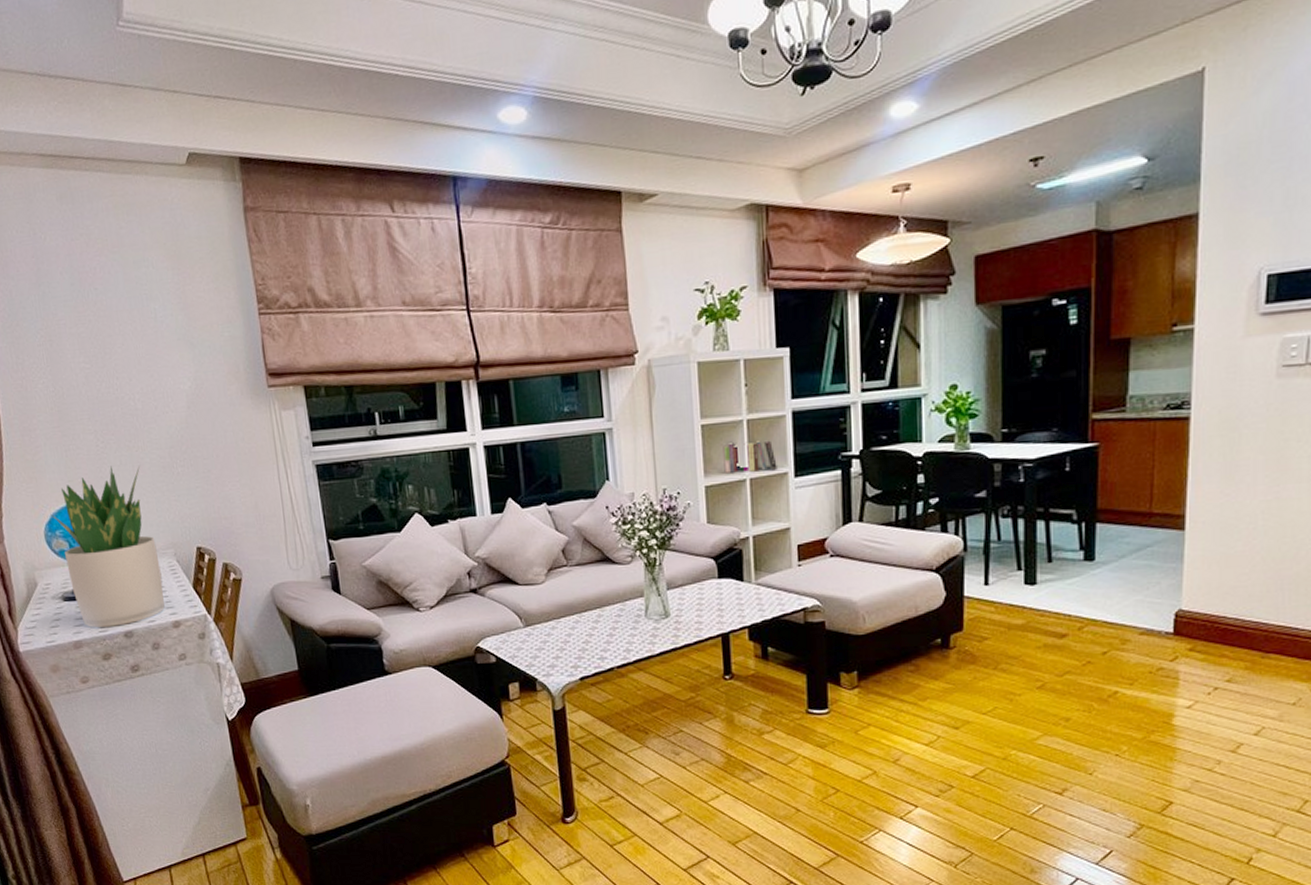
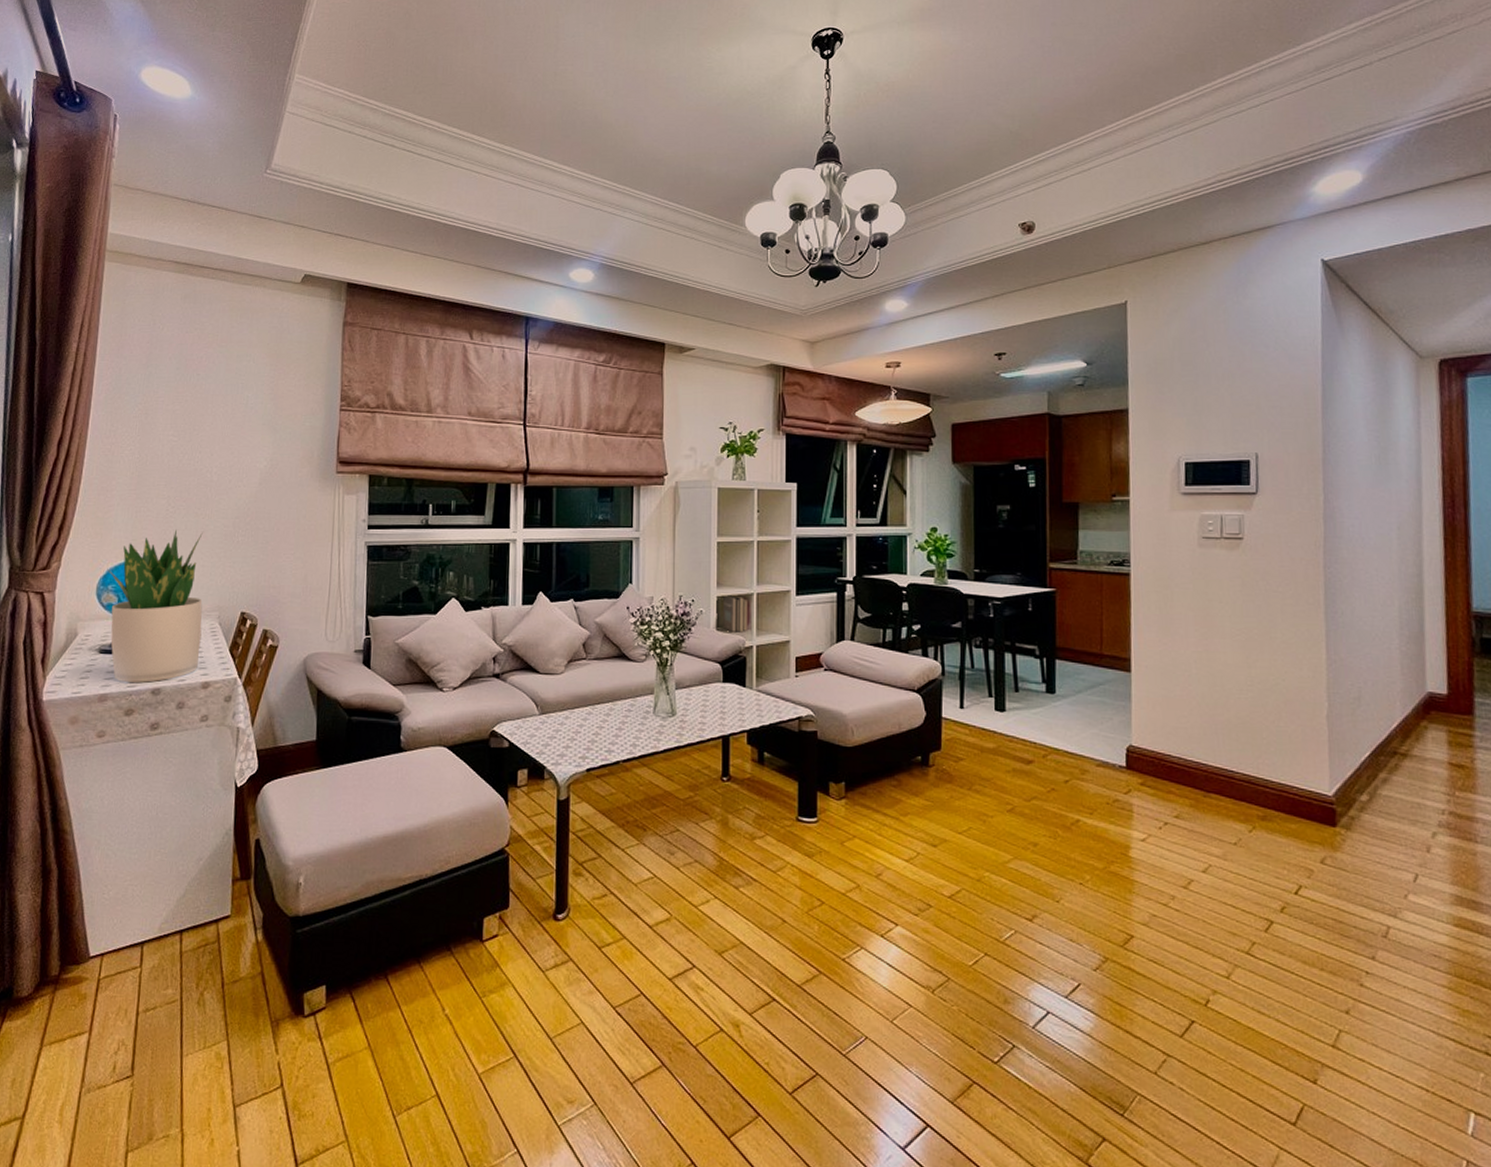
books: none [712,483,743,524] -> present [723,595,749,632]
books: present [723,440,777,473] -> none [735,560,781,588]

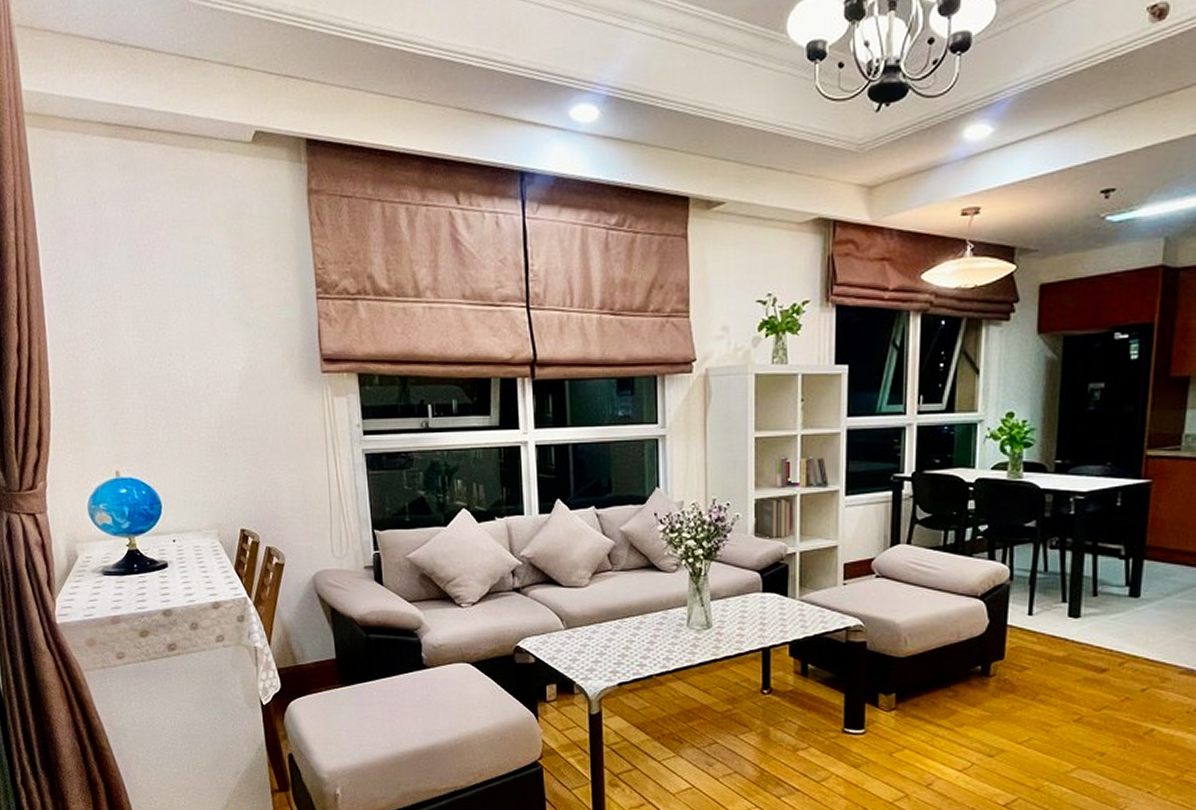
planter: present [107,529,203,684] -> none [95,442,205,605]
books: none [735,560,781,588] -> present [775,457,829,488]

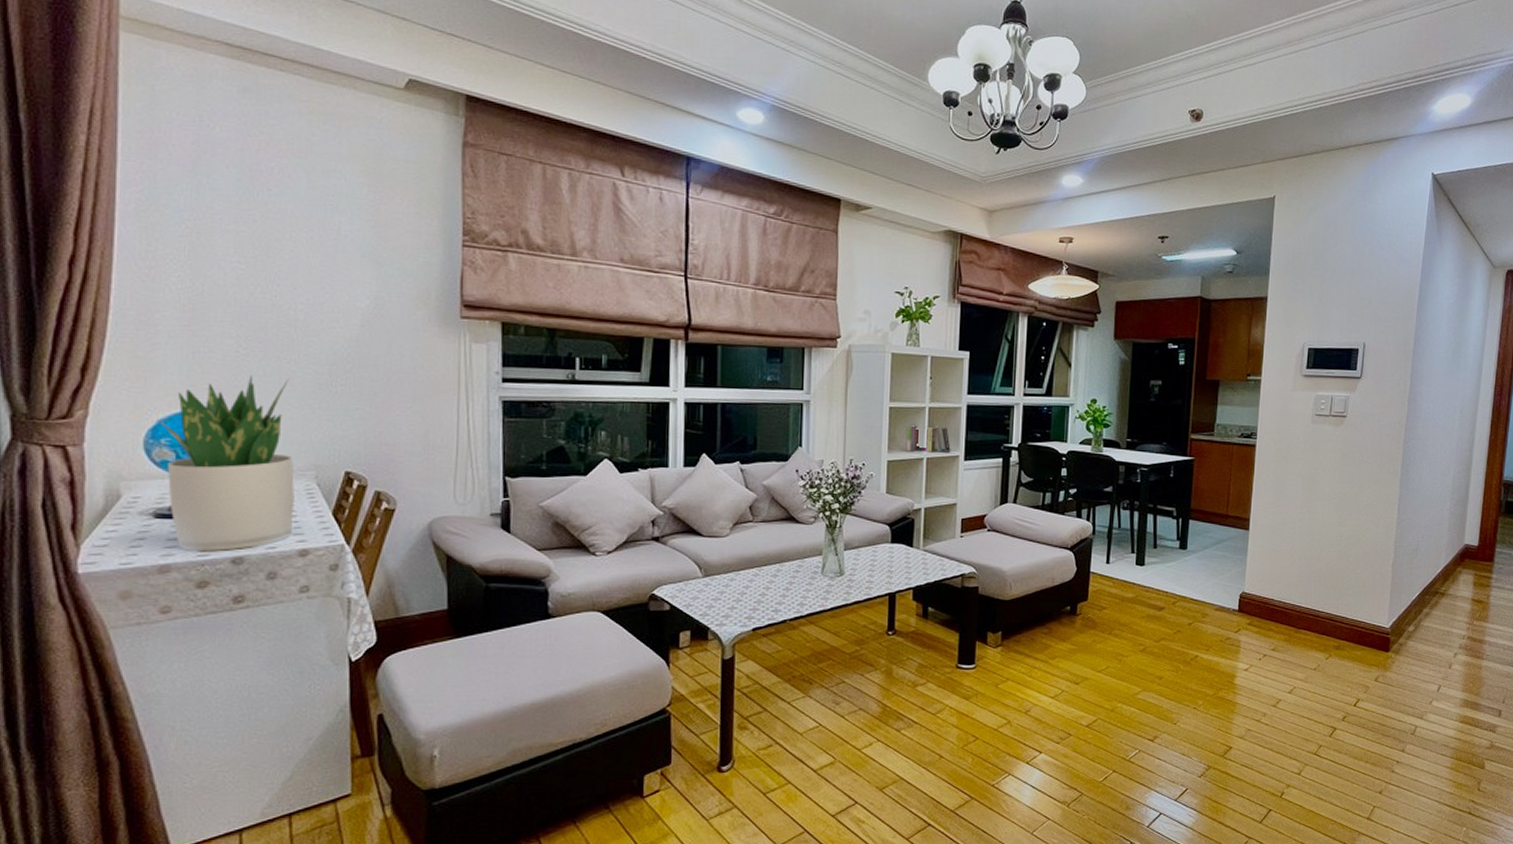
planter: none [95,442,205,605] -> present [157,375,295,552]
books: present [762,497,791,538] -> none [893,459,919,495]

